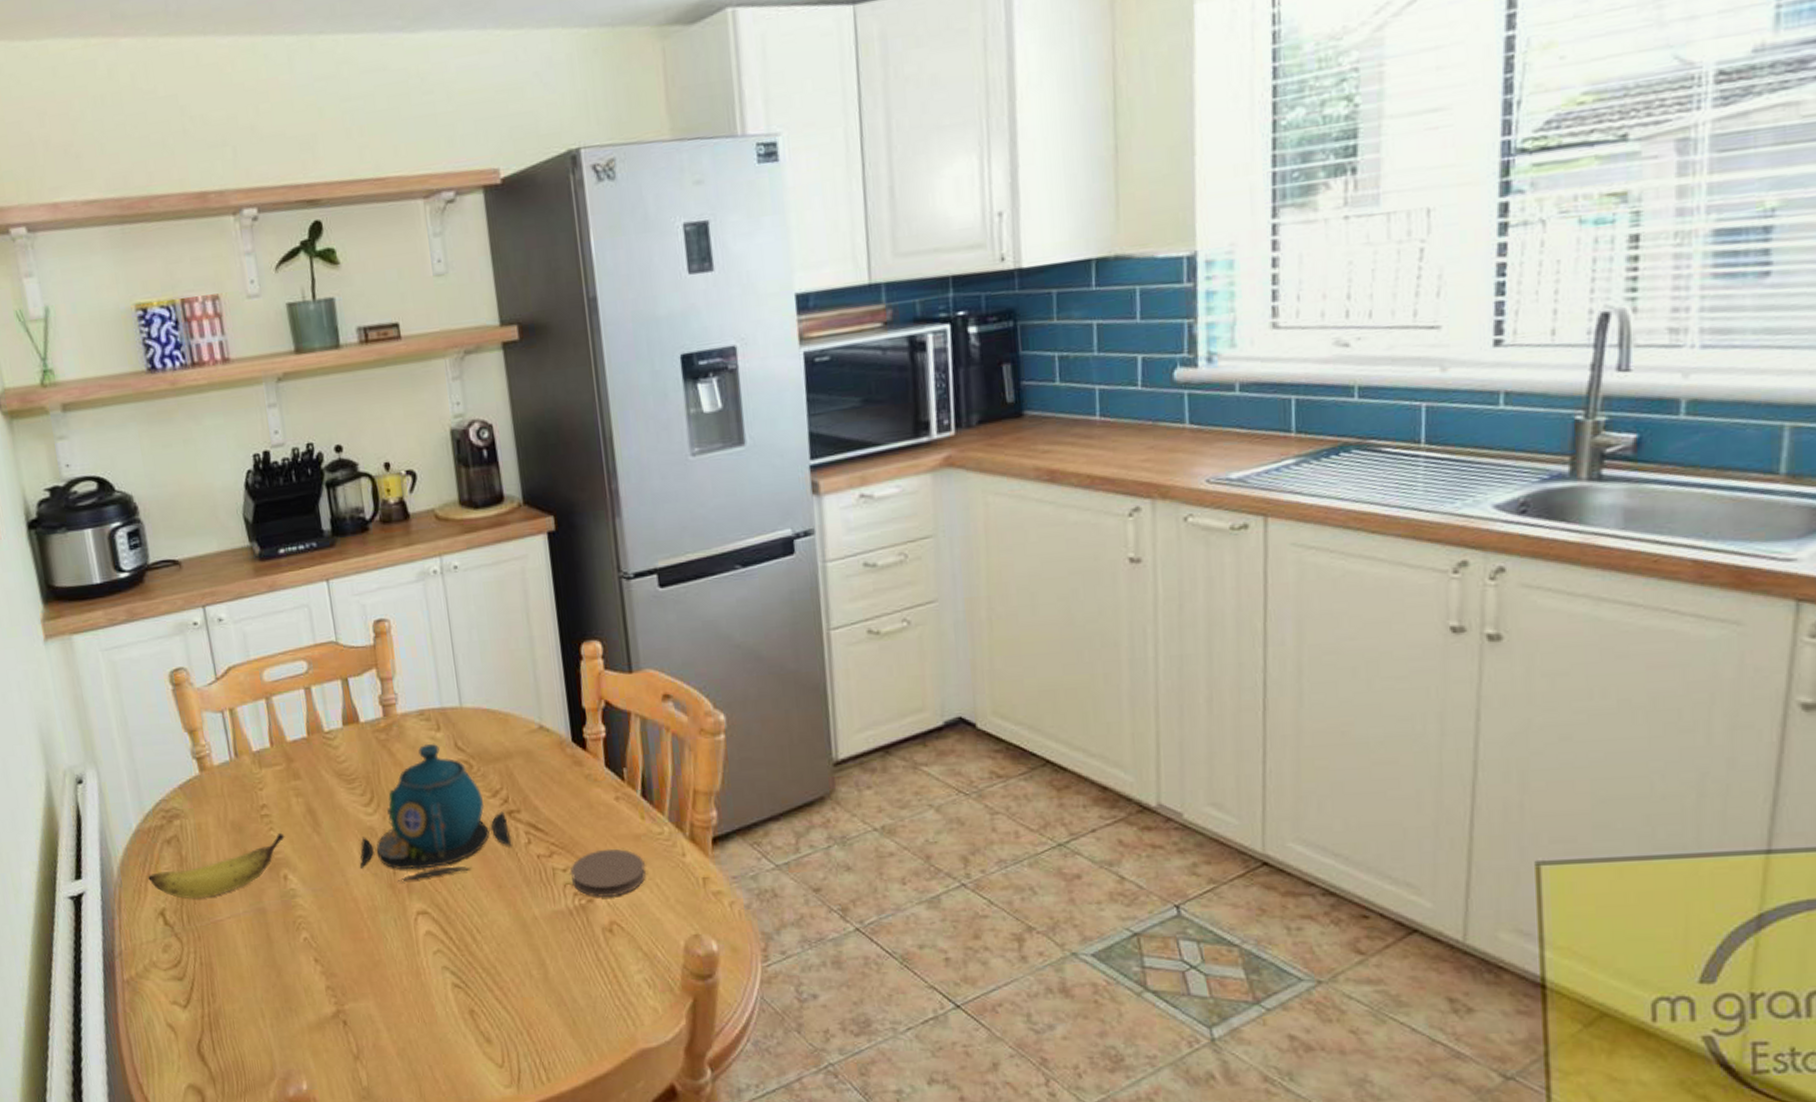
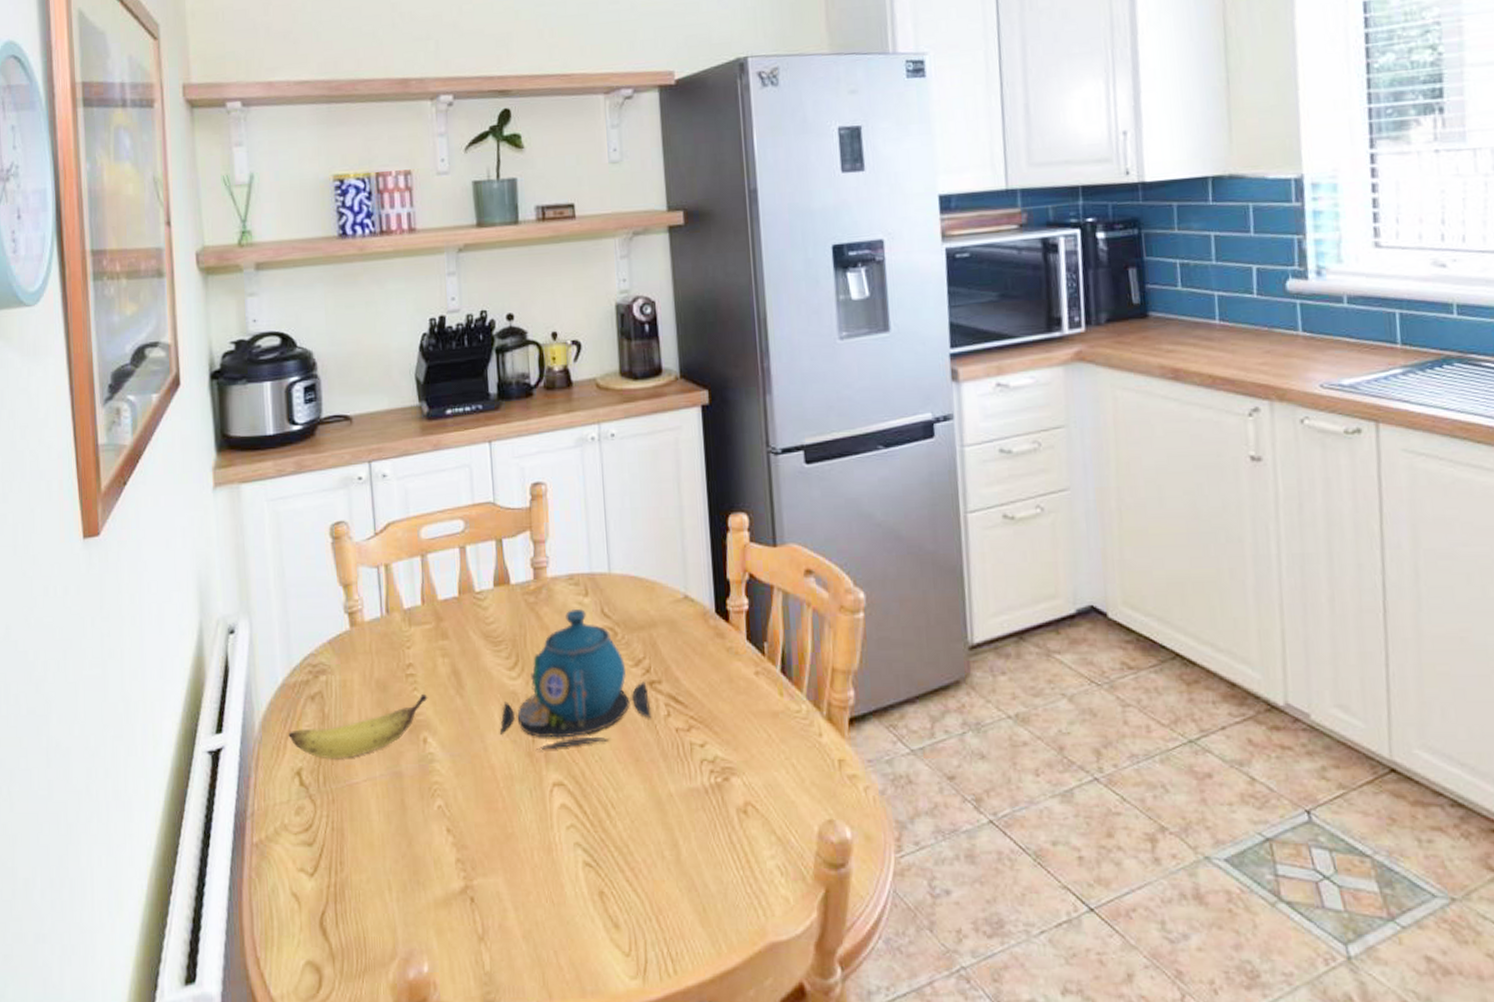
coaster: present [571,848,646,897] -> none [708,725,782,776]

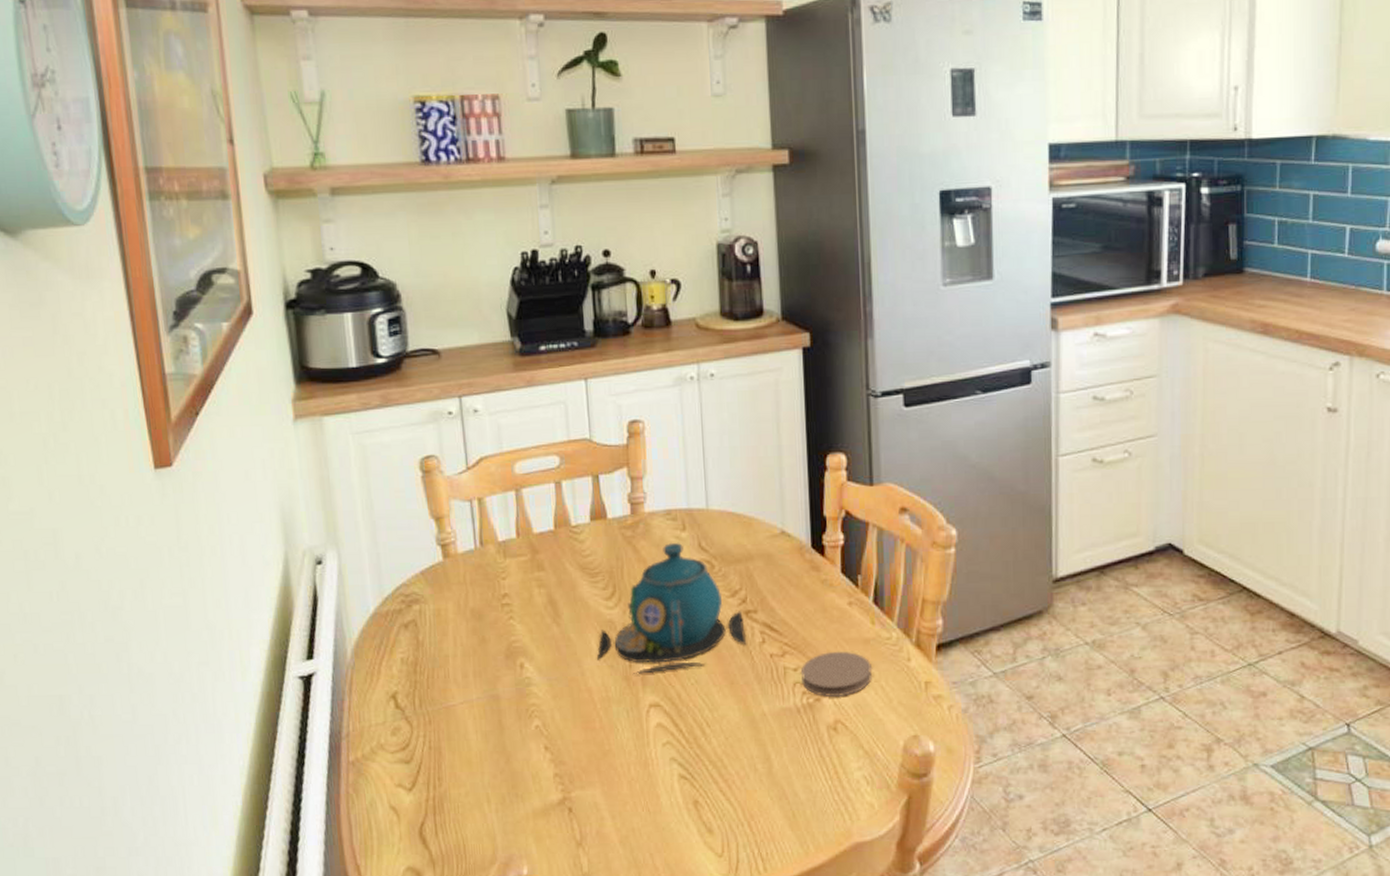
banana: present [287,693,428,760] -> none [381,622,524,684]
coaster: none [708,725,782,776] -> present [801,651,872,697]

